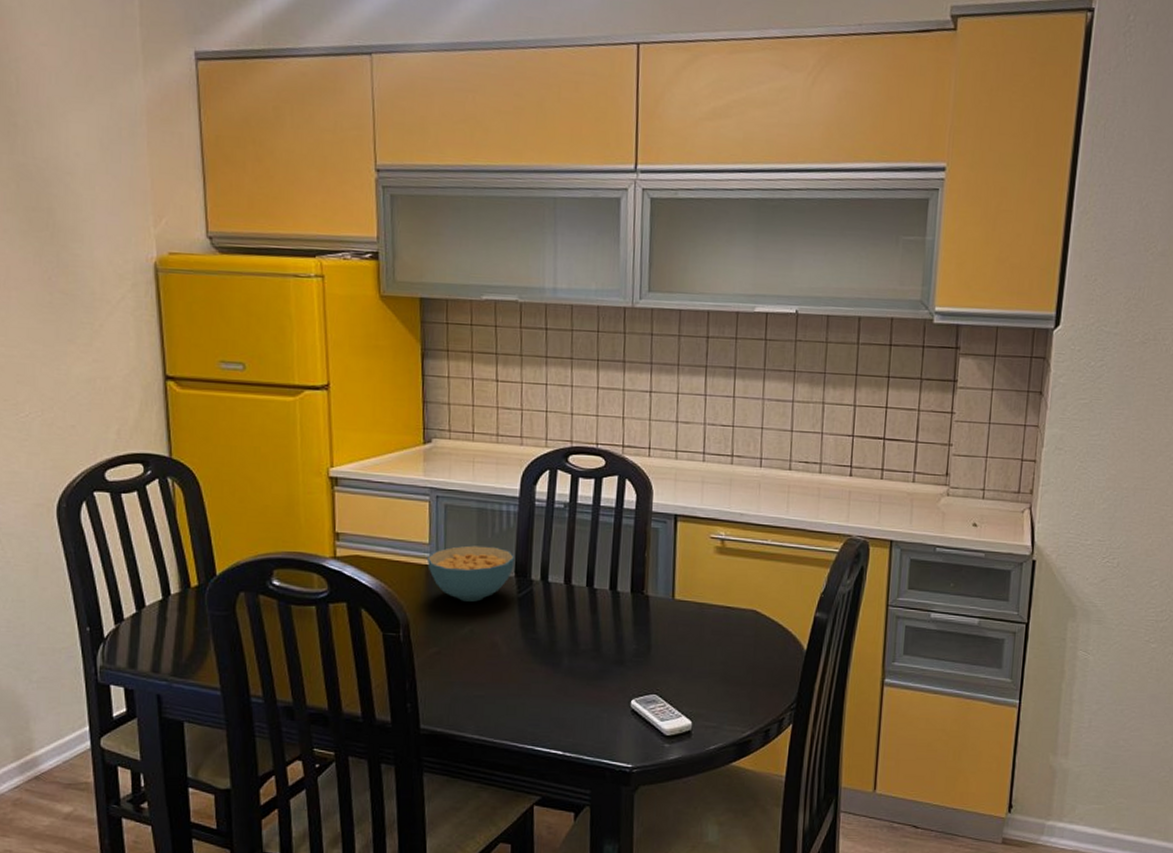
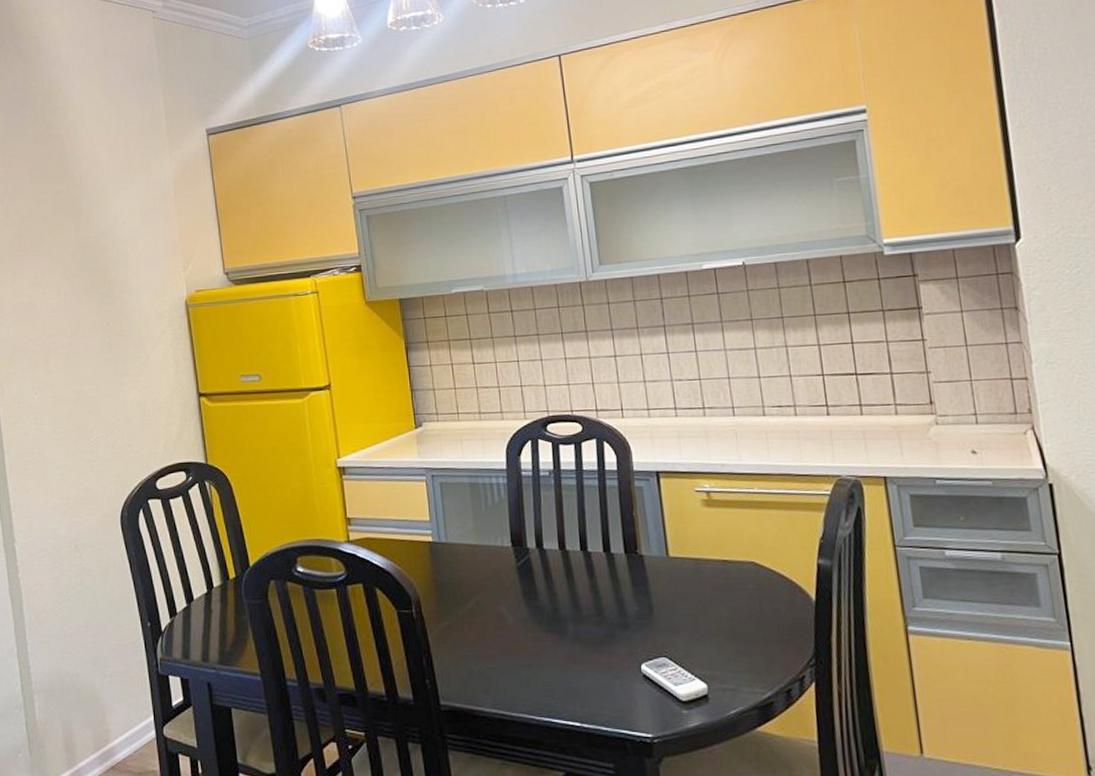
cereal bowl: present [426,545,514,602] -> none [429,518,510,574]

